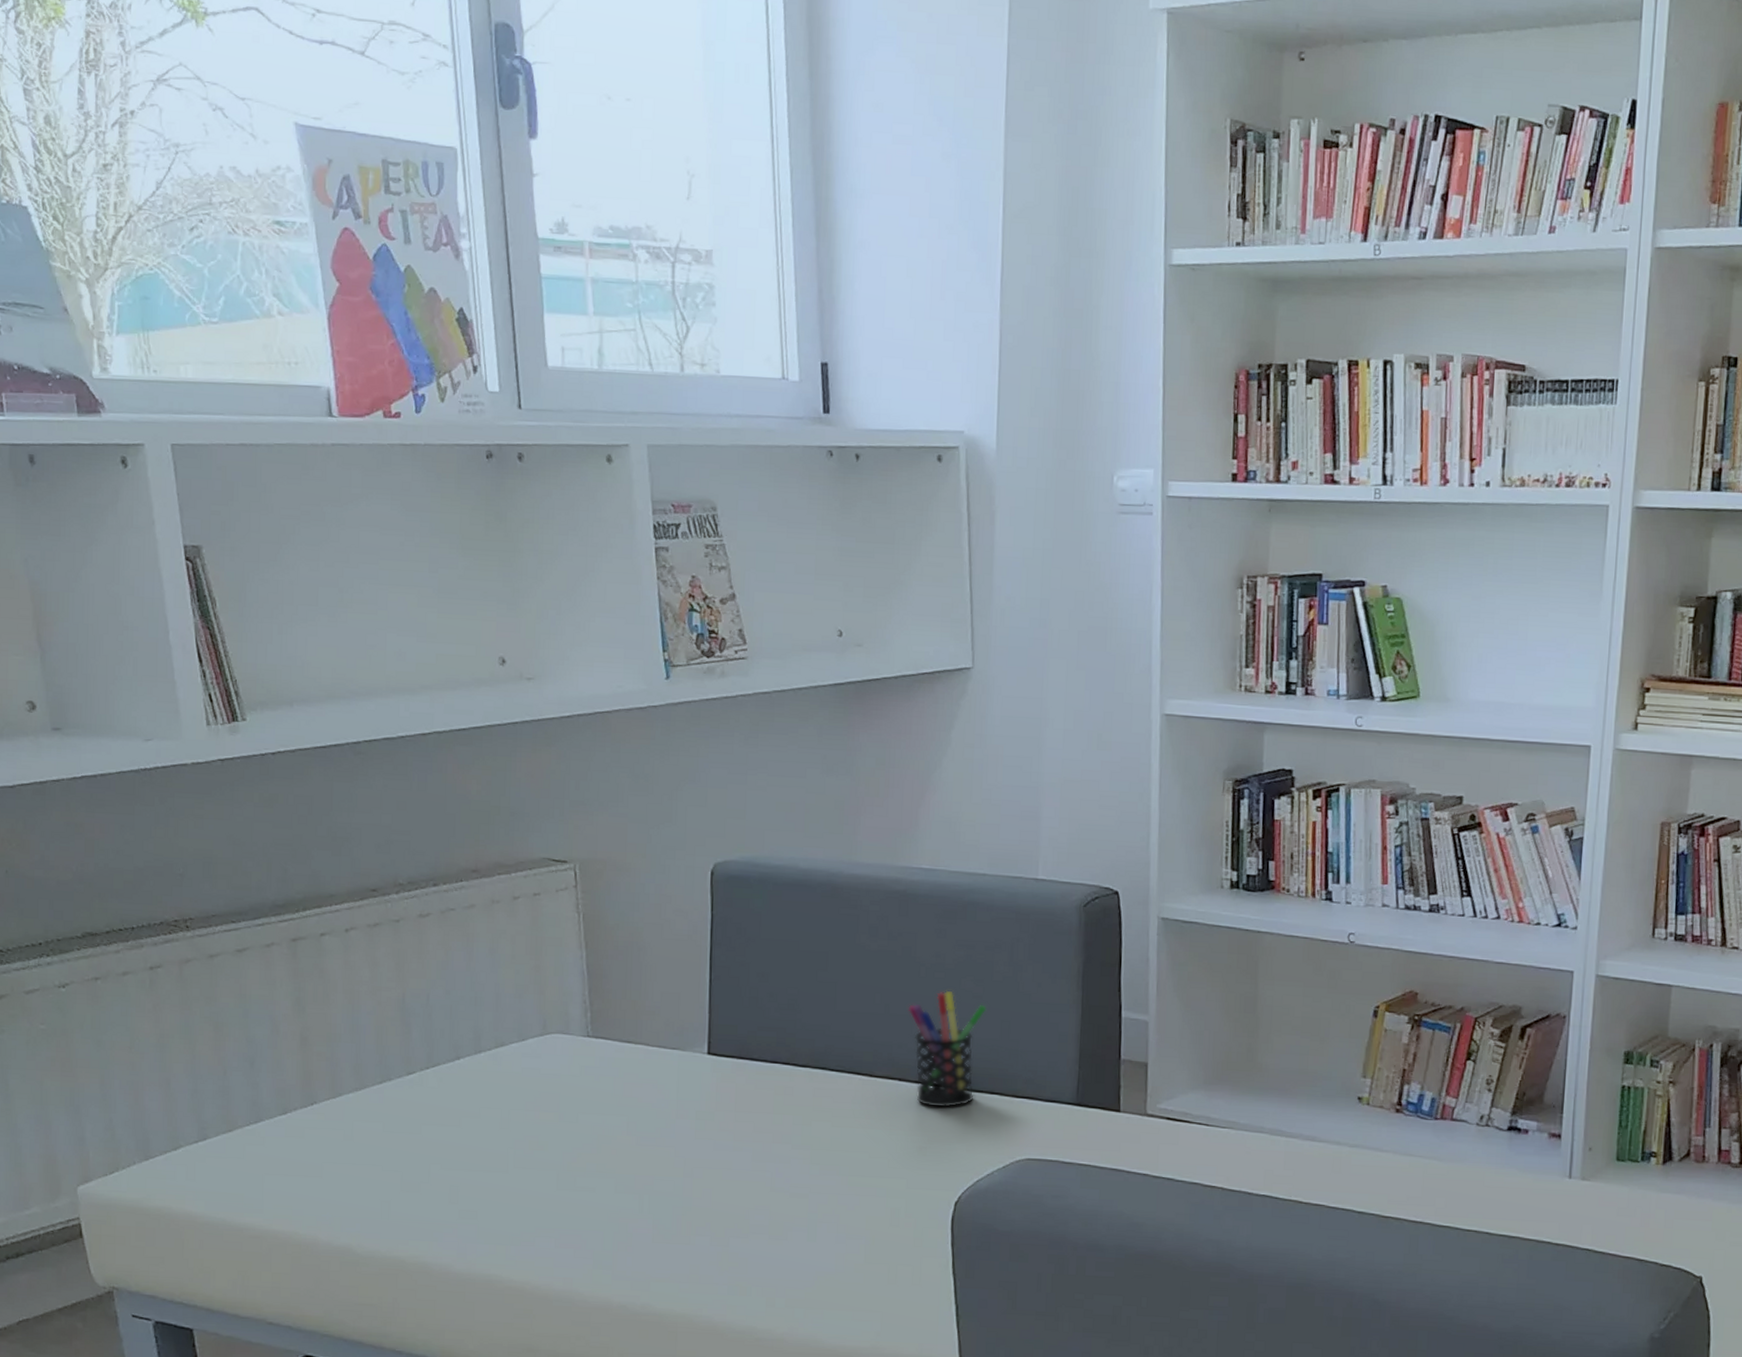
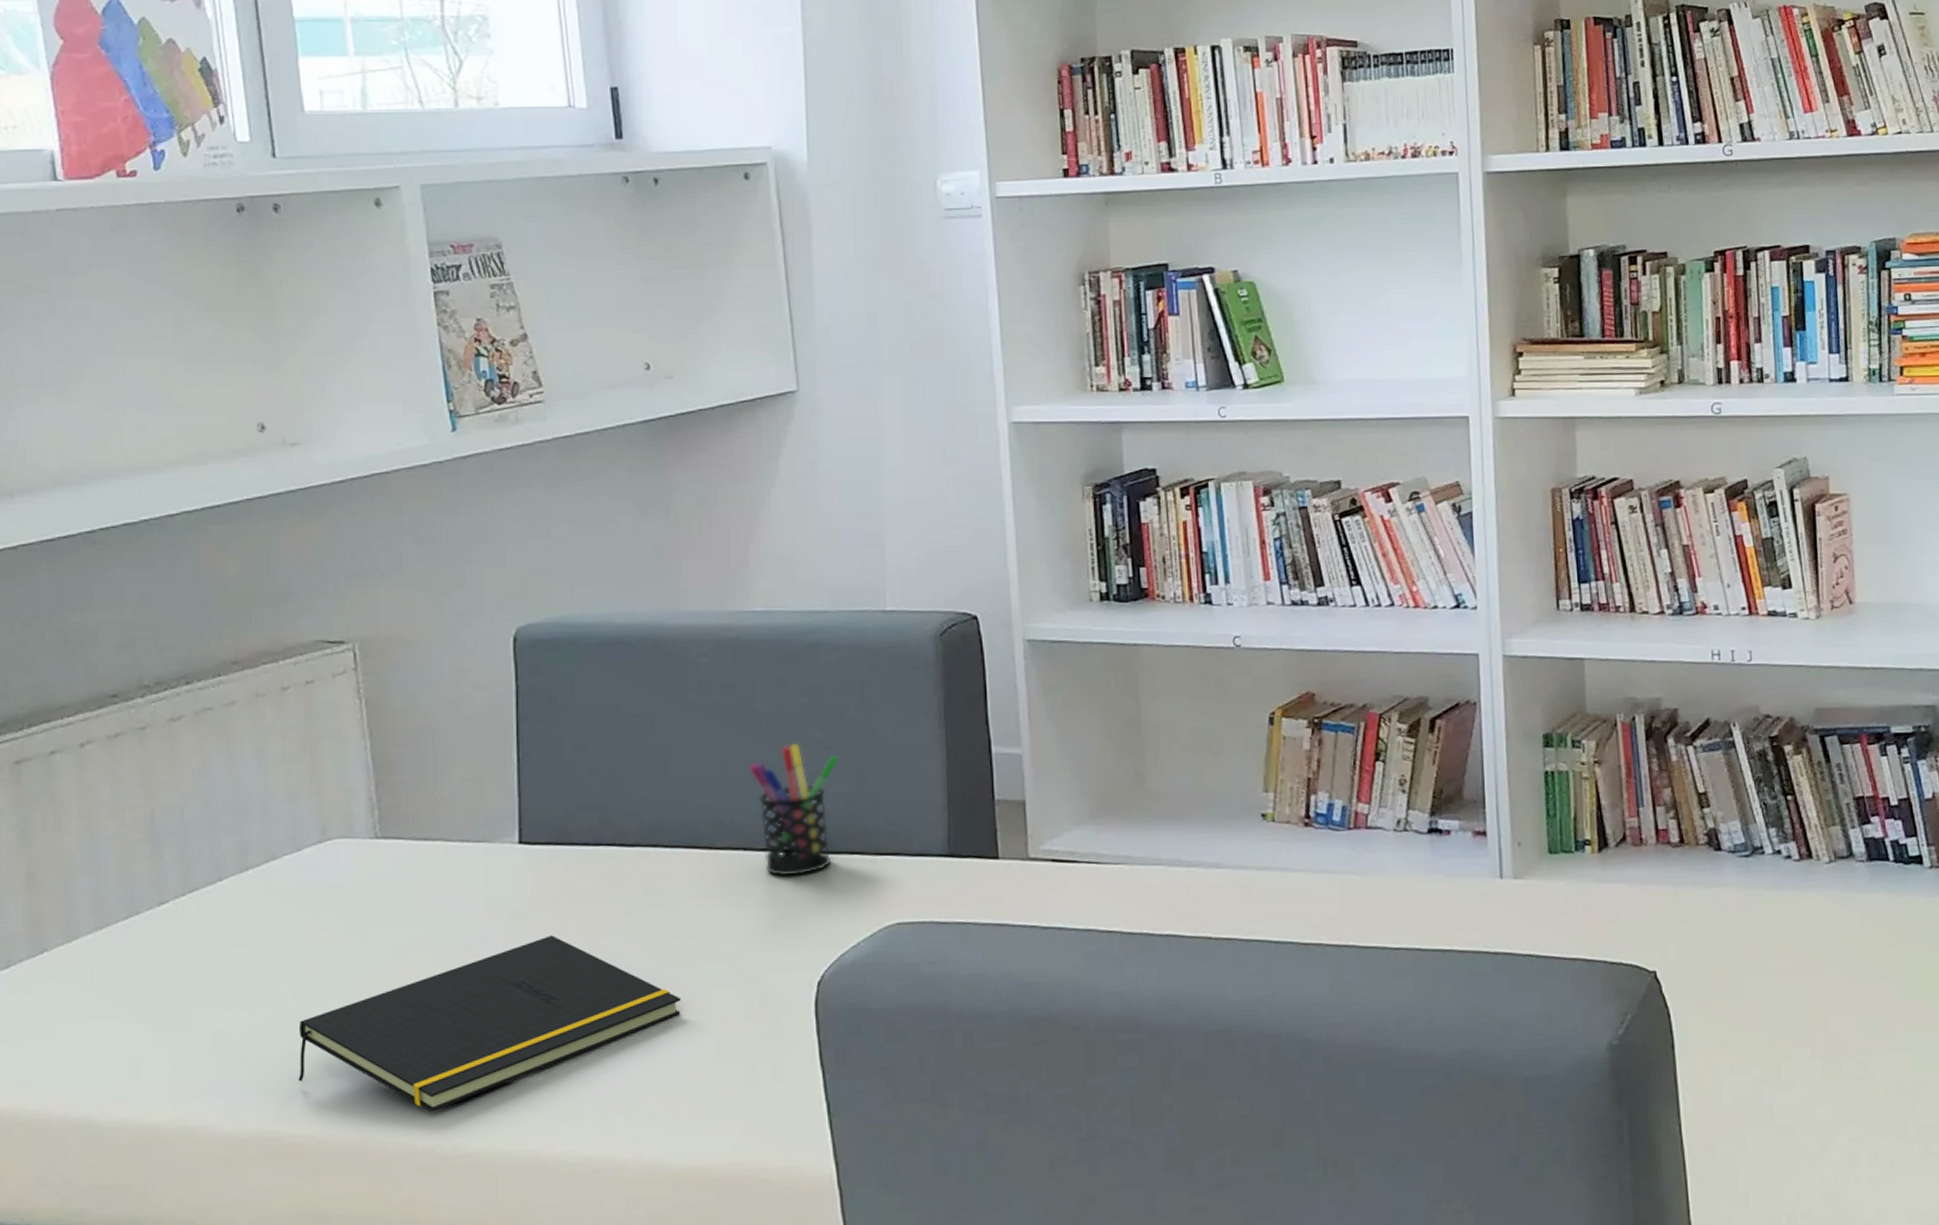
notepad: none [517,1136,838,1275] -> present [298,935,681,1112]

